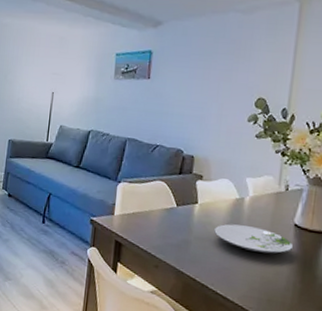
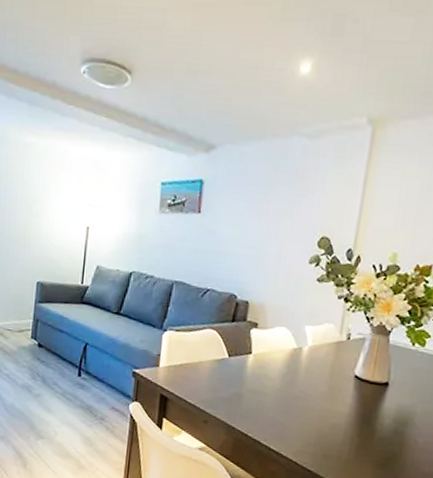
plate: present [214,224,294,254] -> none [269,375,353,407]

